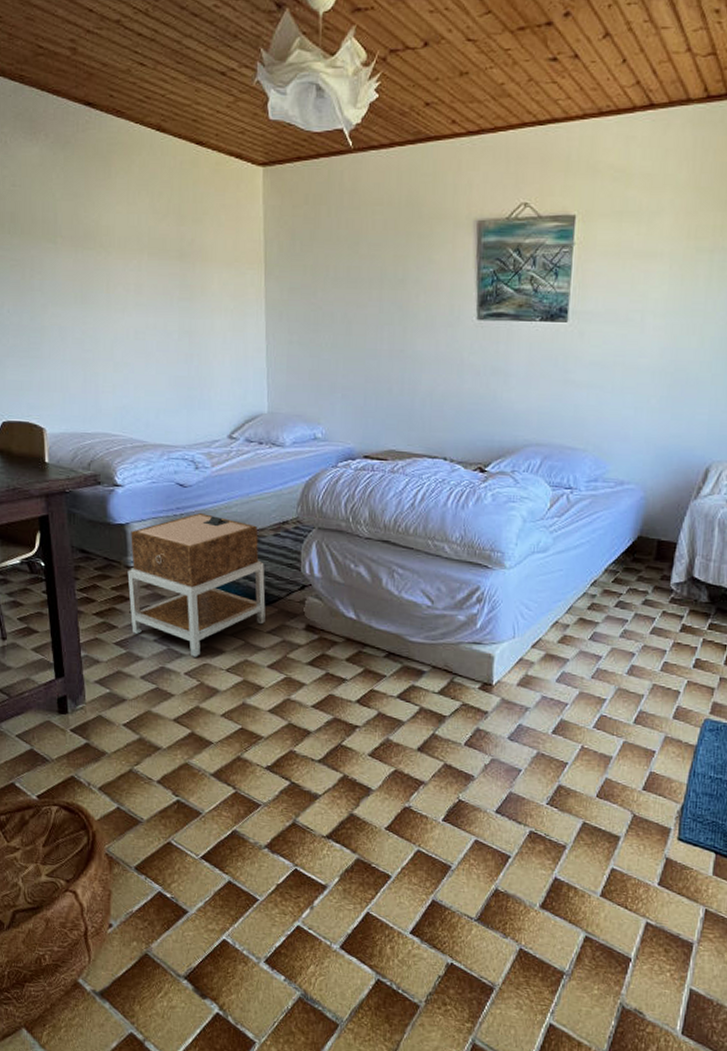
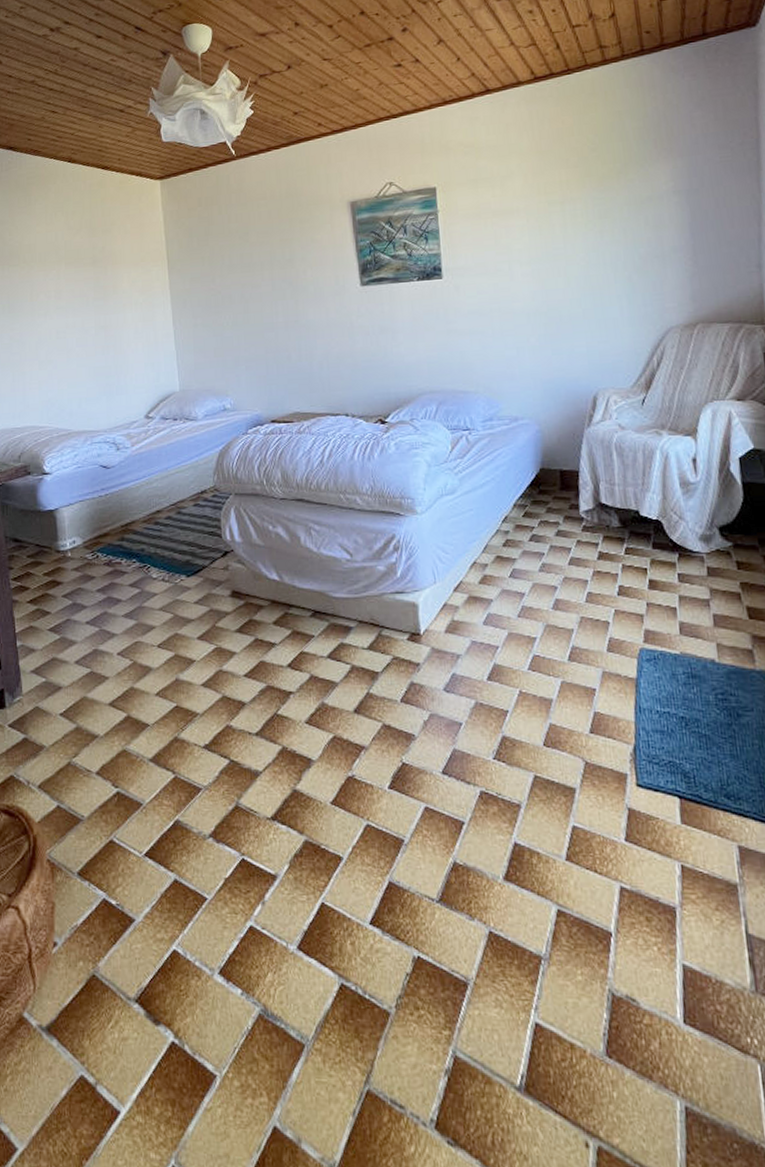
nightstand: present [127,513,266,657] -> none [58,492,192,636]

